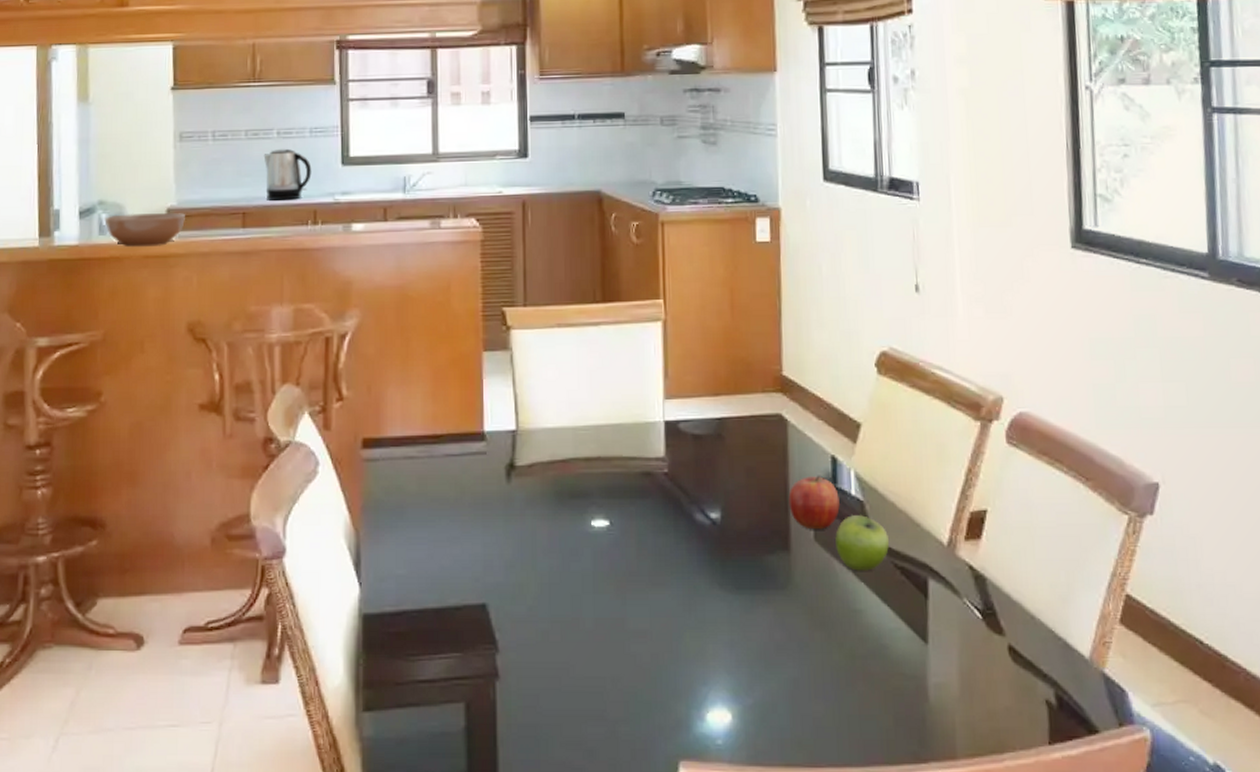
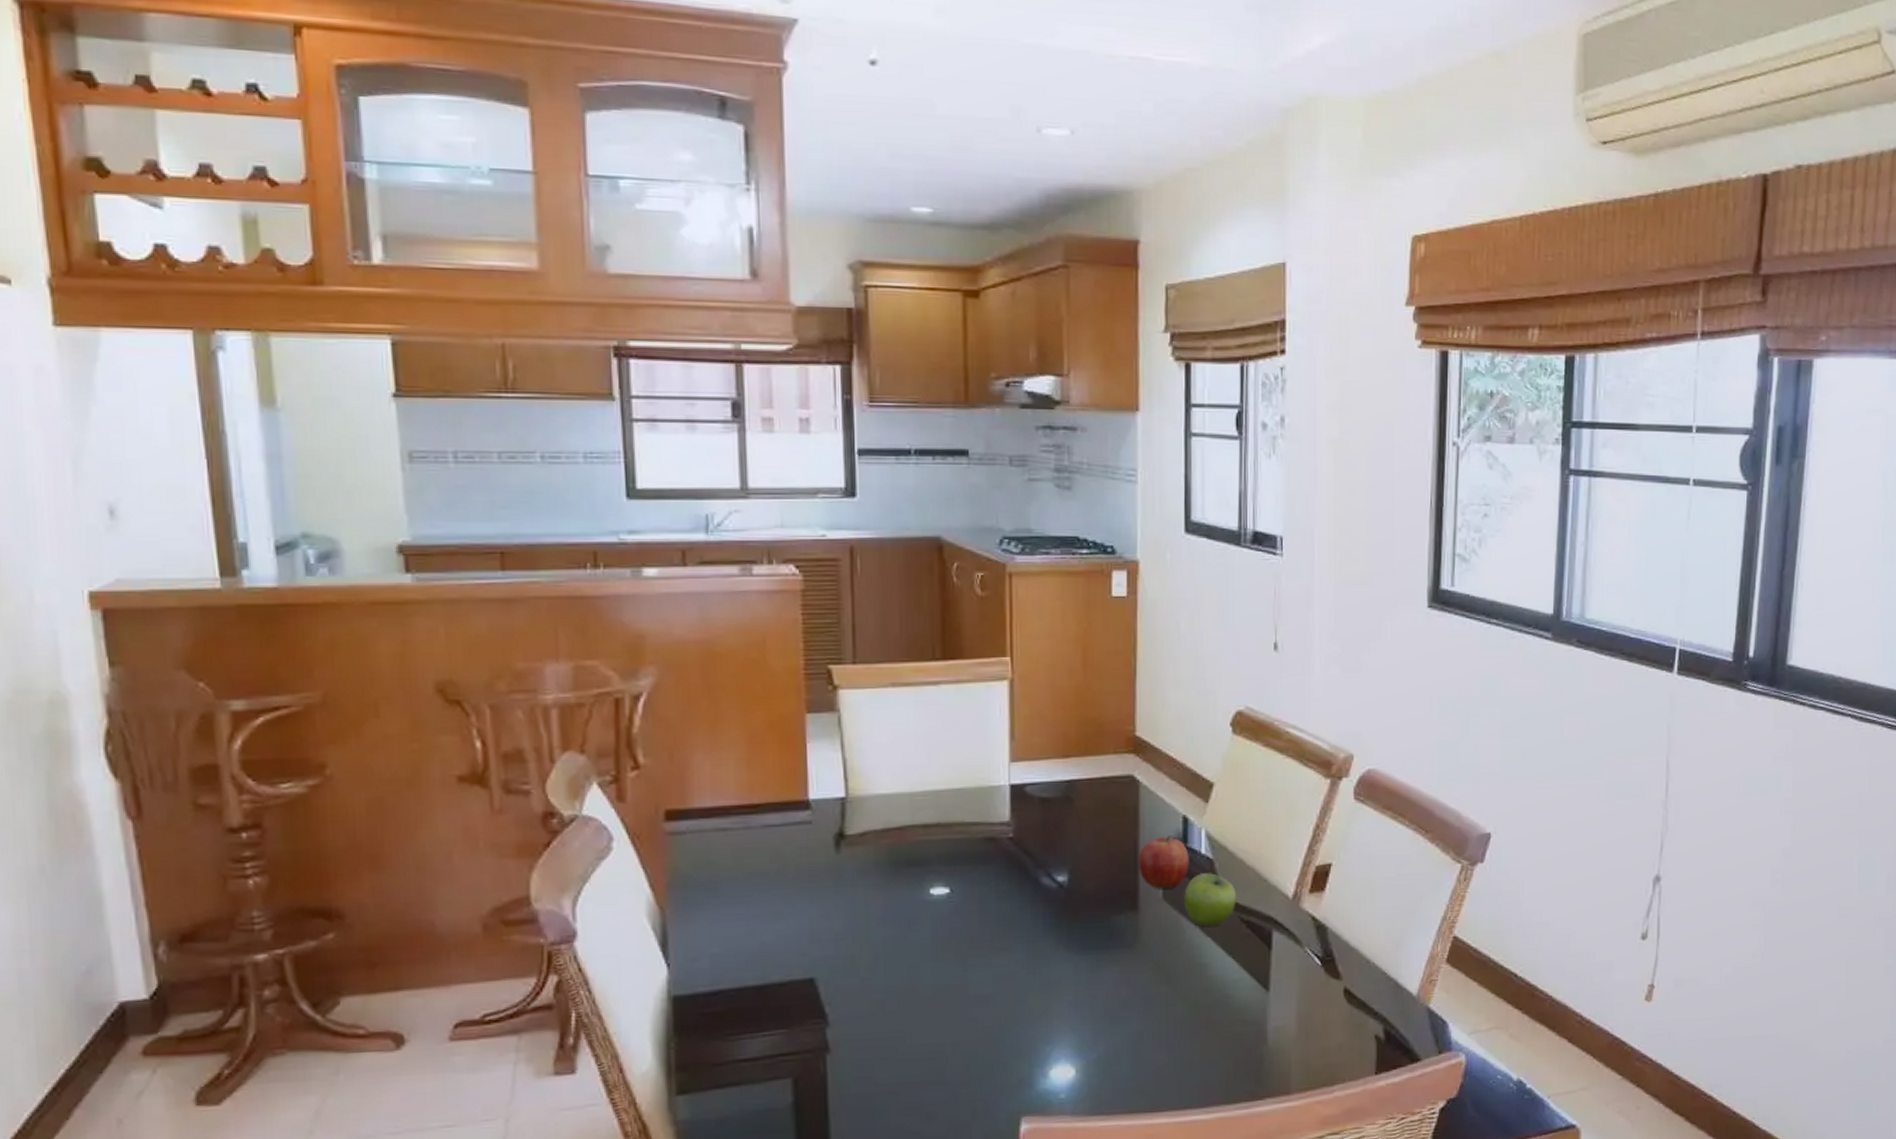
bowl: present [104,213,185,248] -> none [312,551,423,592]
kettle: present [263,148,312,200] -> none [524,476,588,538]

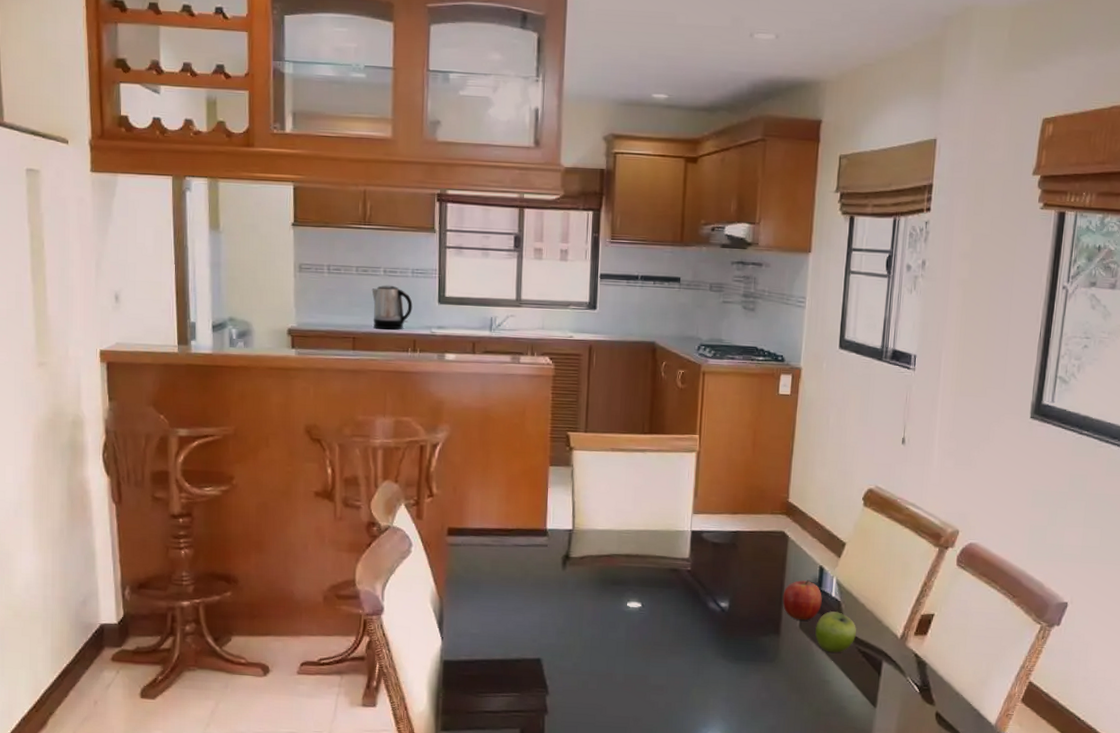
kettle: none [524,476,588,538] -> present [371,285,413,330]

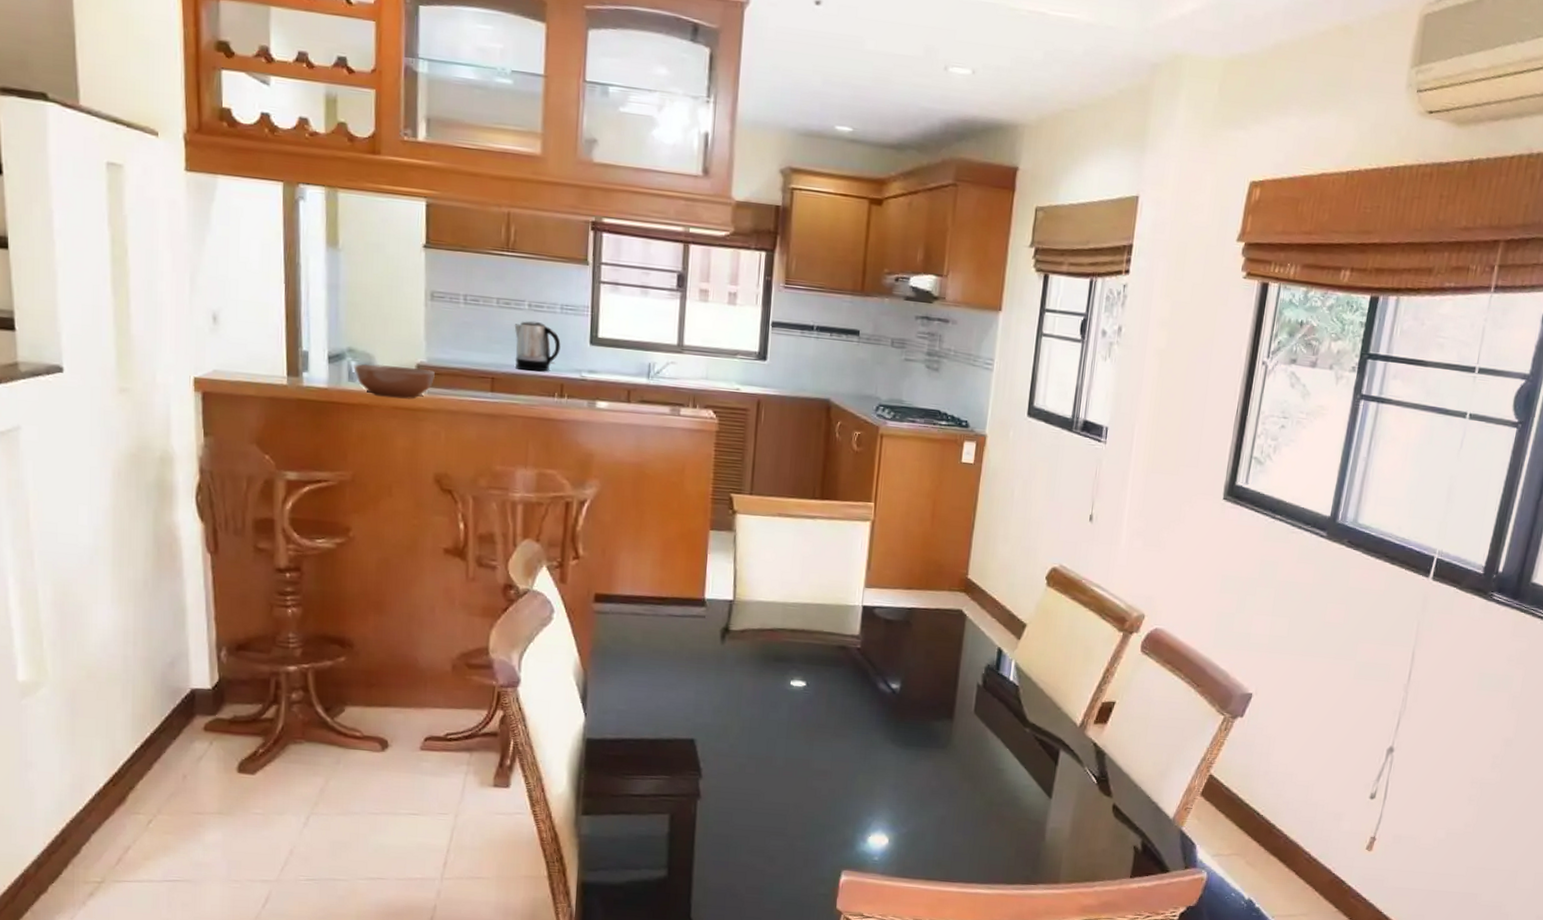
bowl: none [234,331,304,361] -> present [354,364,435,400]
fruit: present [782,580,822,621] -> none [957,662,1000,705]
fruit: present [815,611,856,653] -> none [990,696,1034,740]

